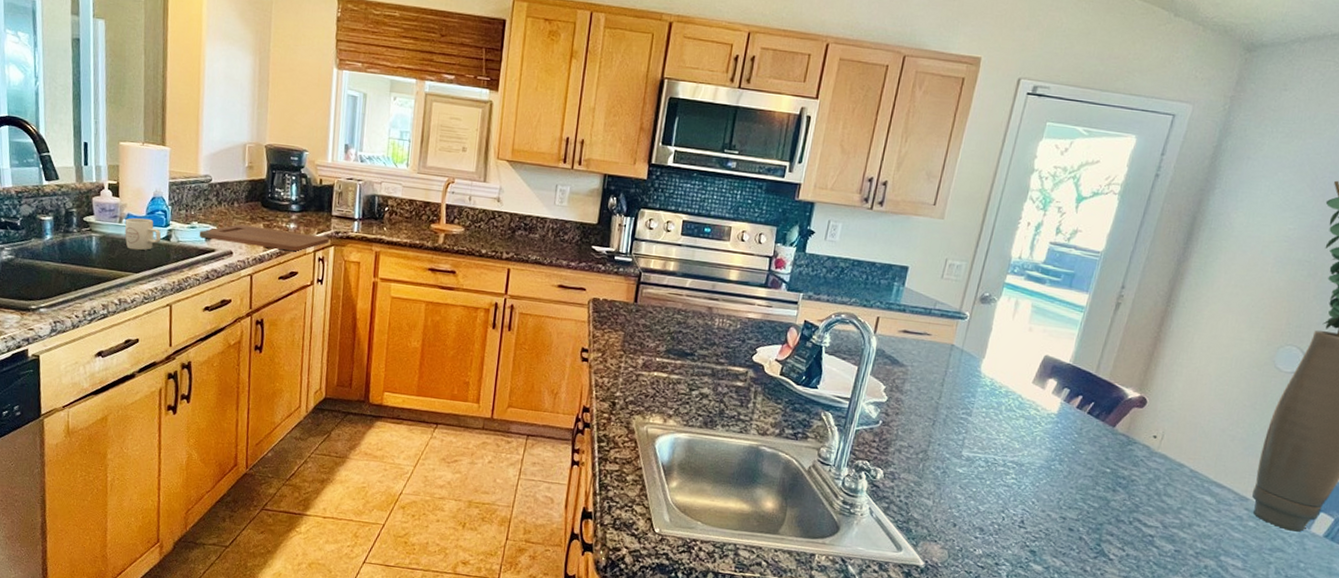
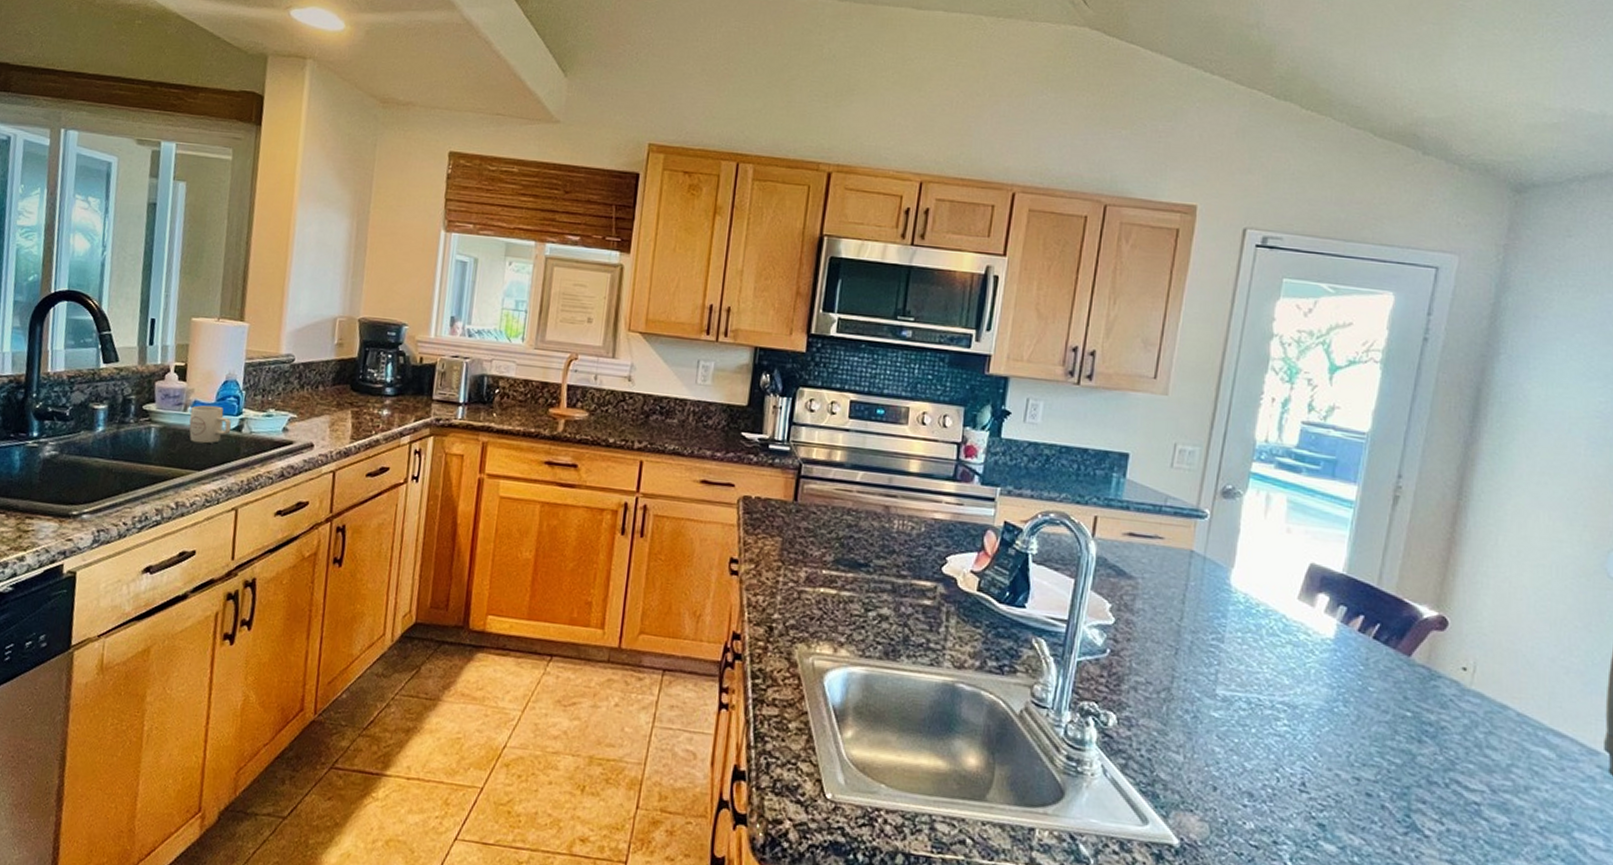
cutting board: present [199,224,330,252] -> none [275,411,429,444]

